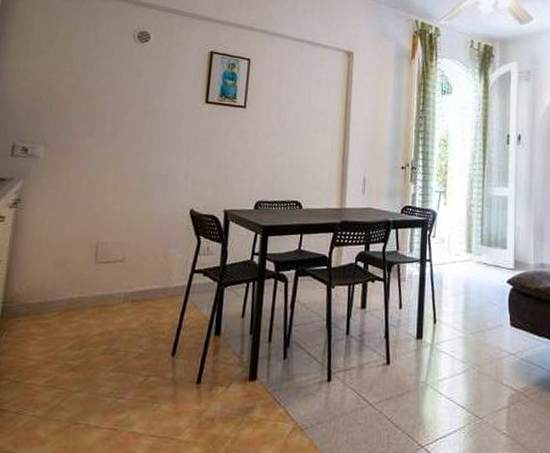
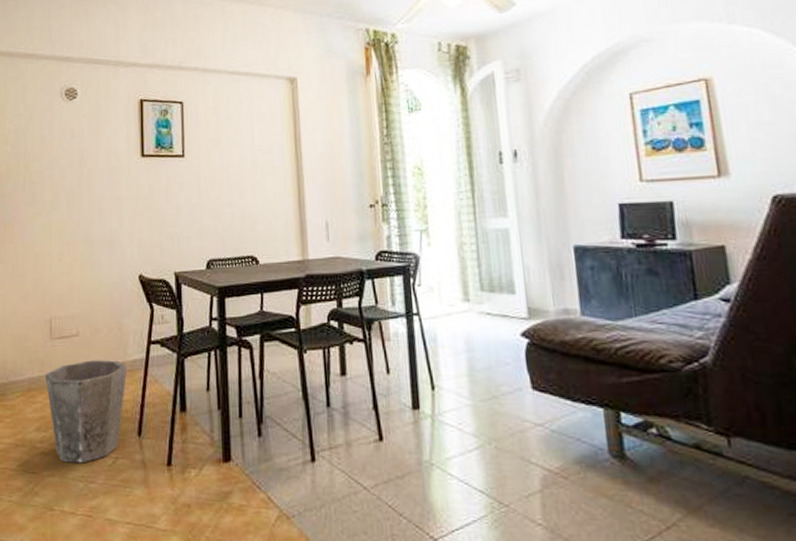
waste bin: none [84,285,169,380] -> present [45,360,128,464]

